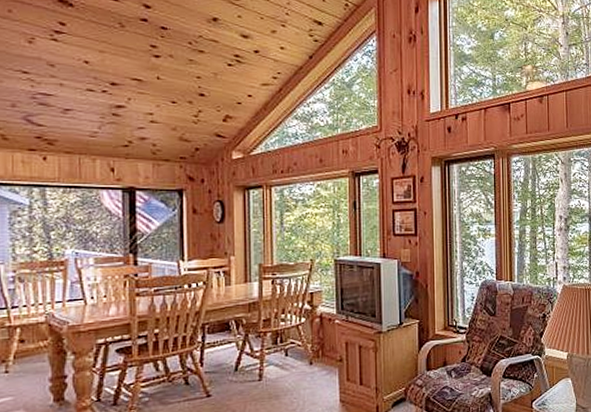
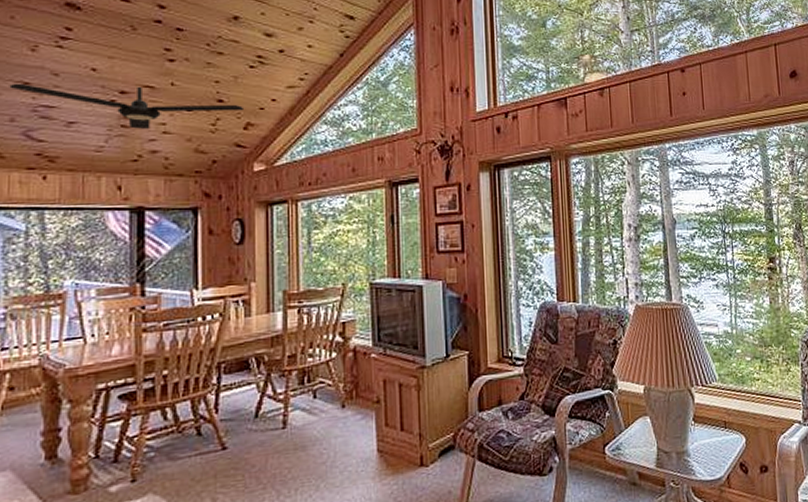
ceiling fan: none [9,72,224,118] -> present [9,83,245,129]

